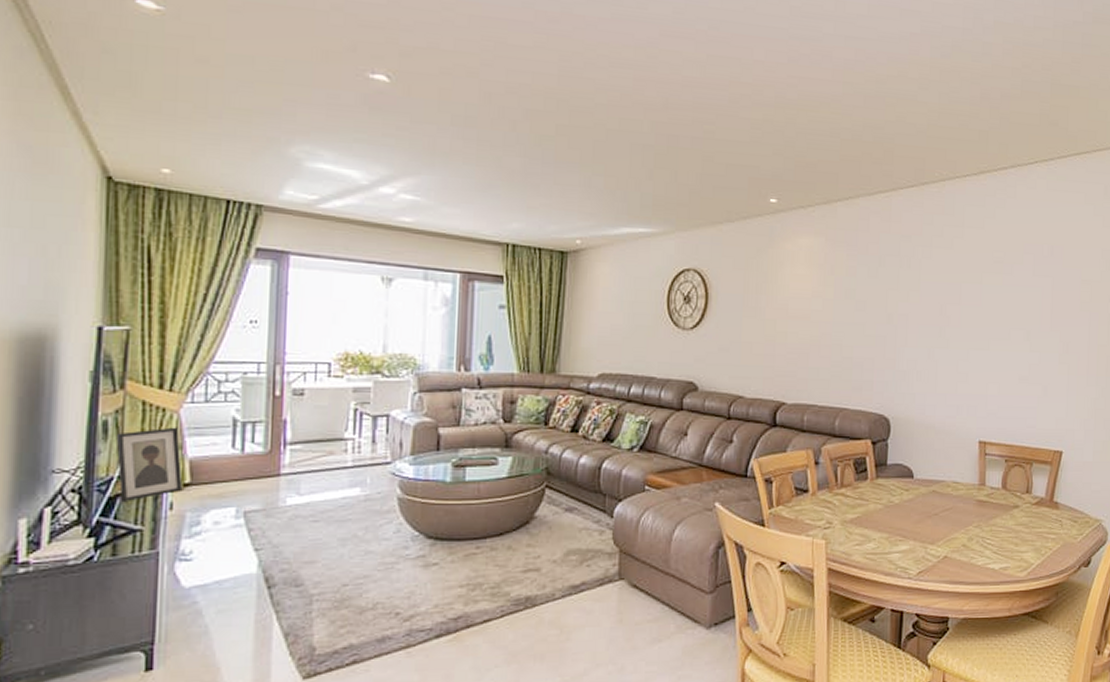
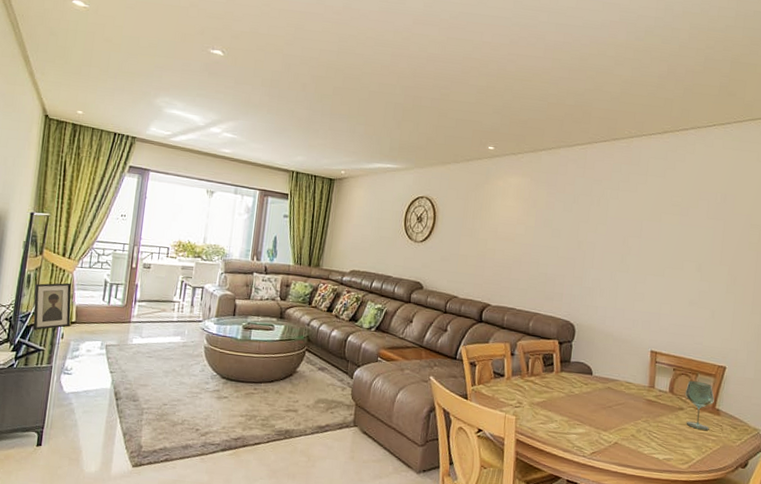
wine glass: none [1019,471,1052,528] -> present [684,380,715,430]

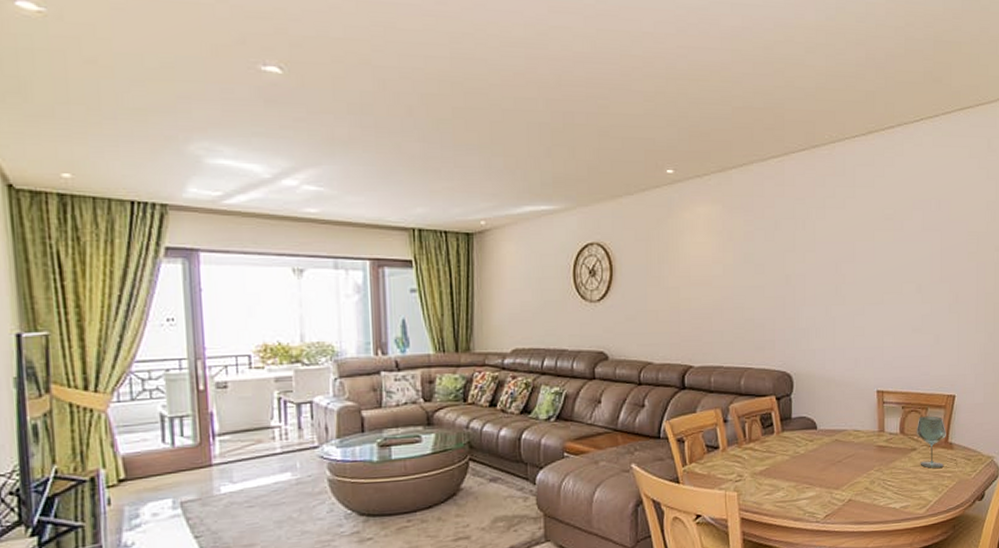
picture frame: present [33,283,72,330] -> none [46,426,119,500]

